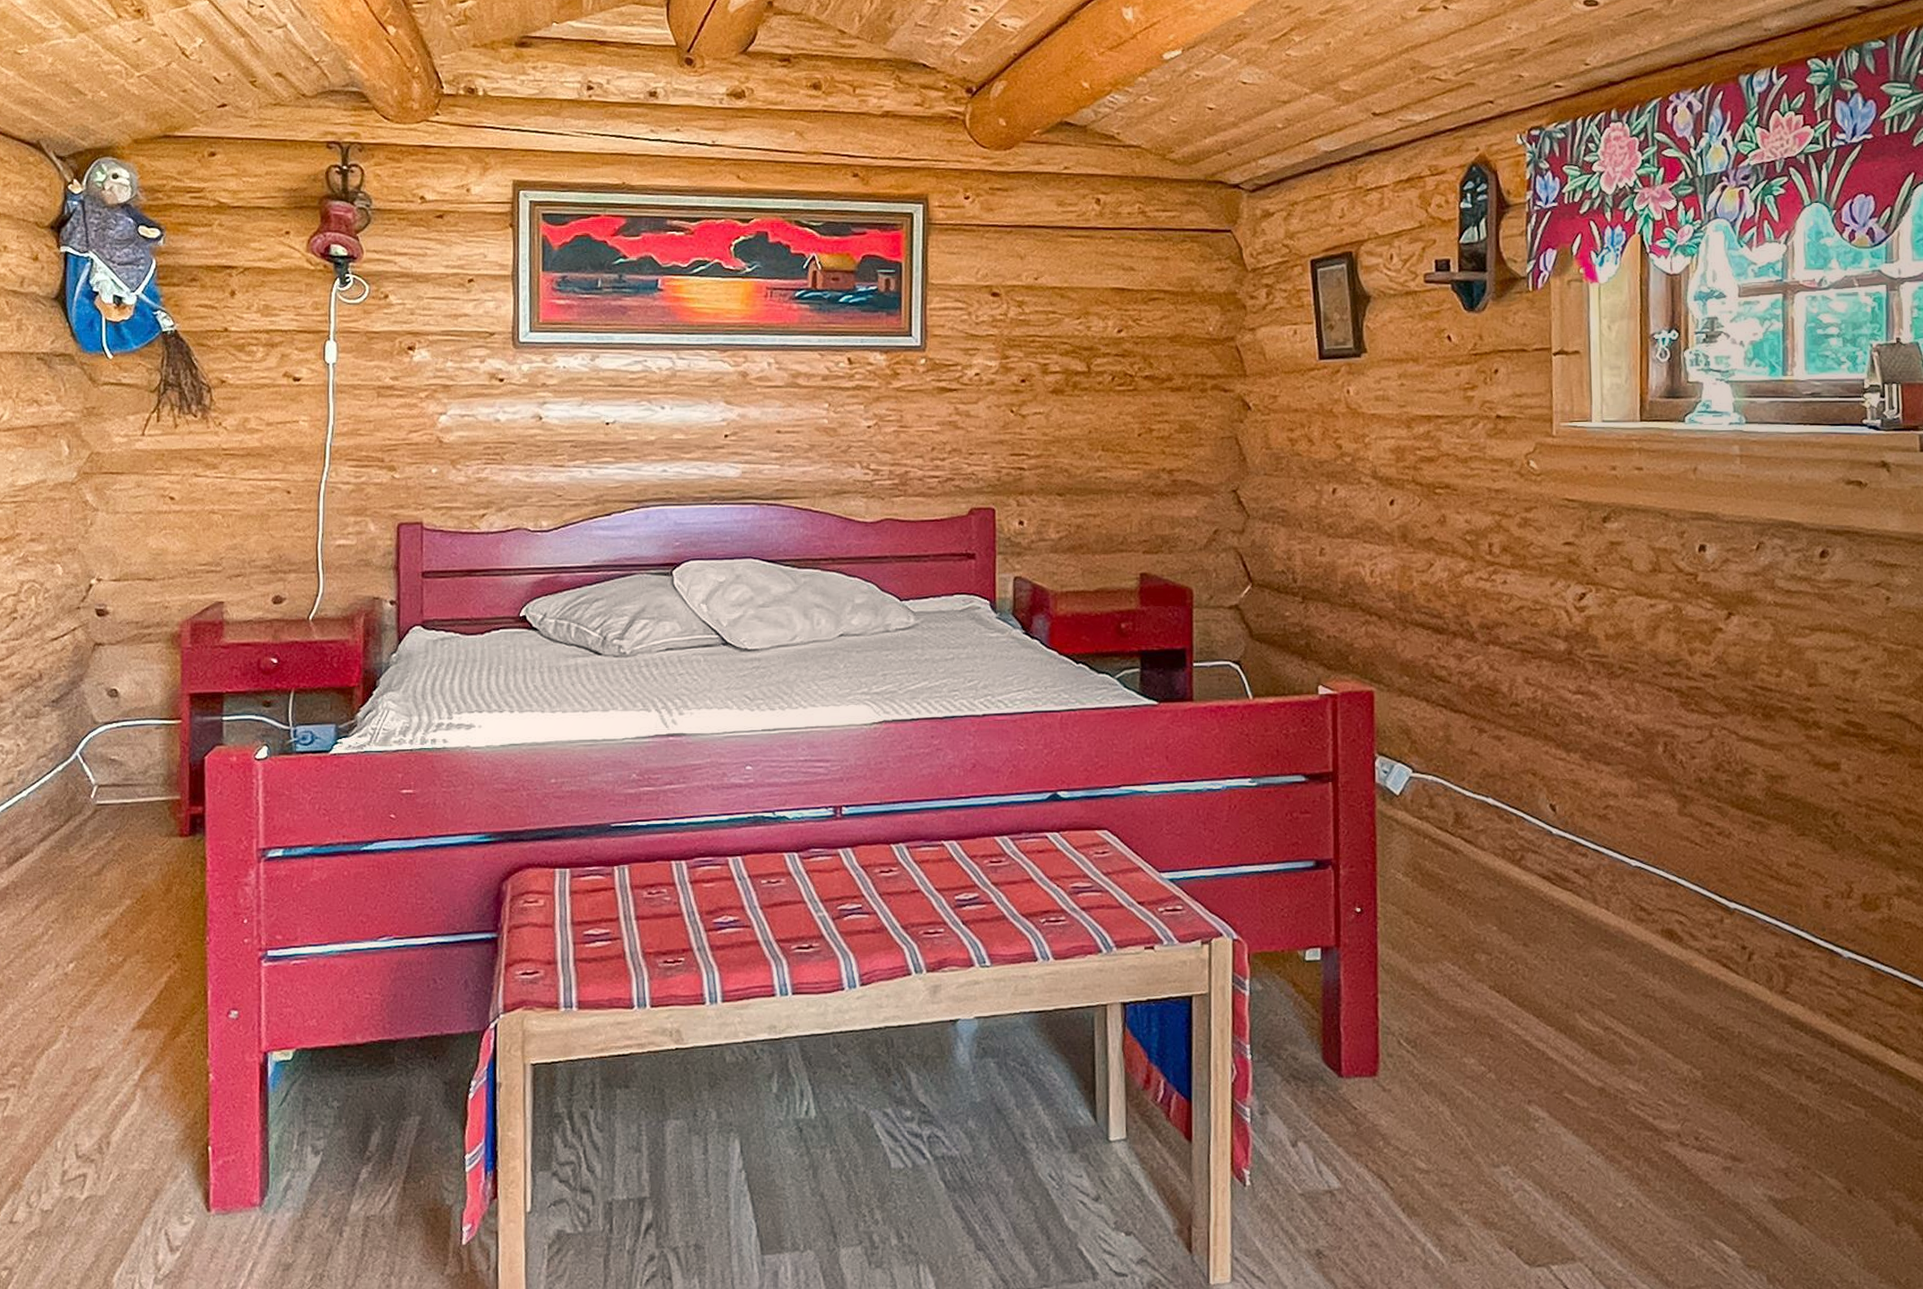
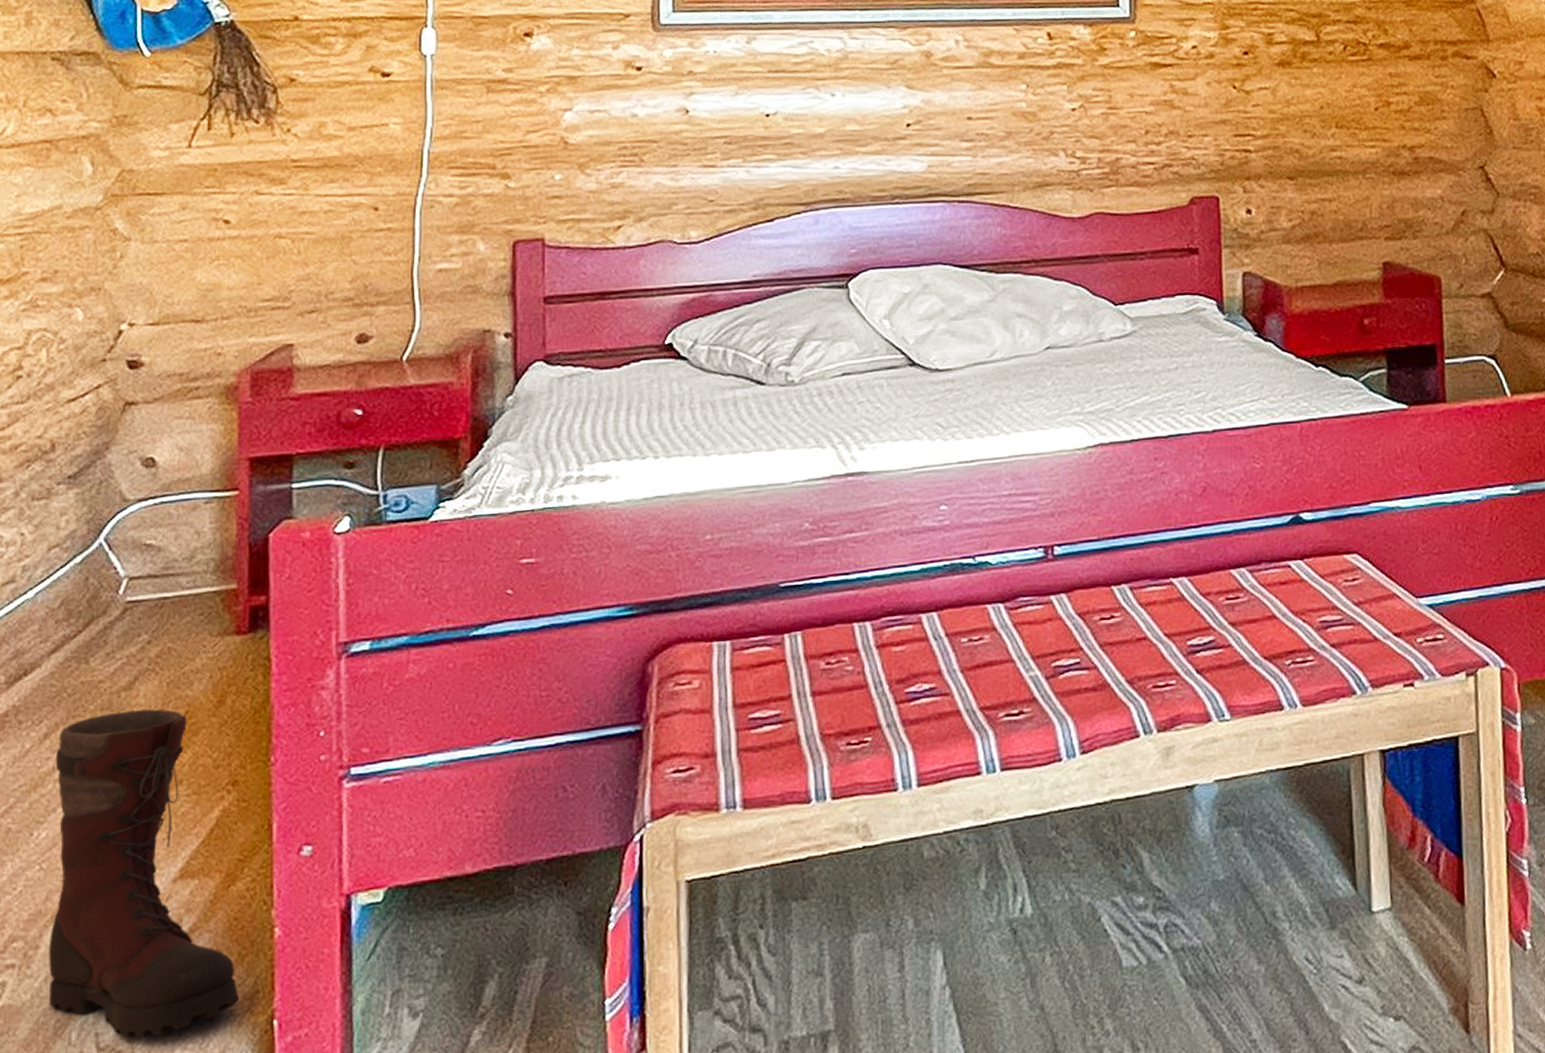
boot: none [40,892,183,1150] -> present [49,709,240,1039]

